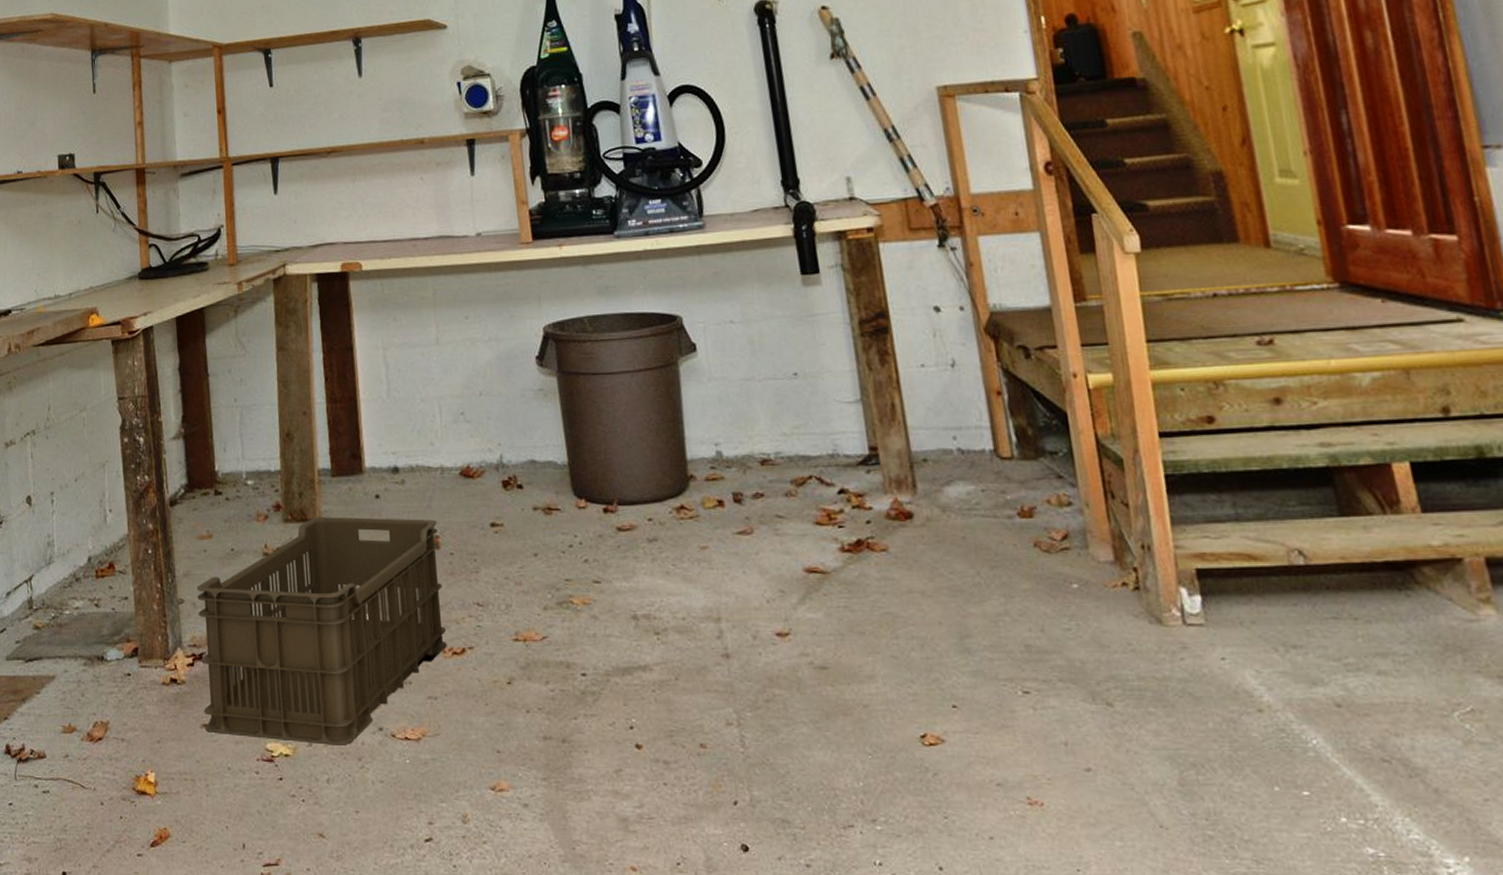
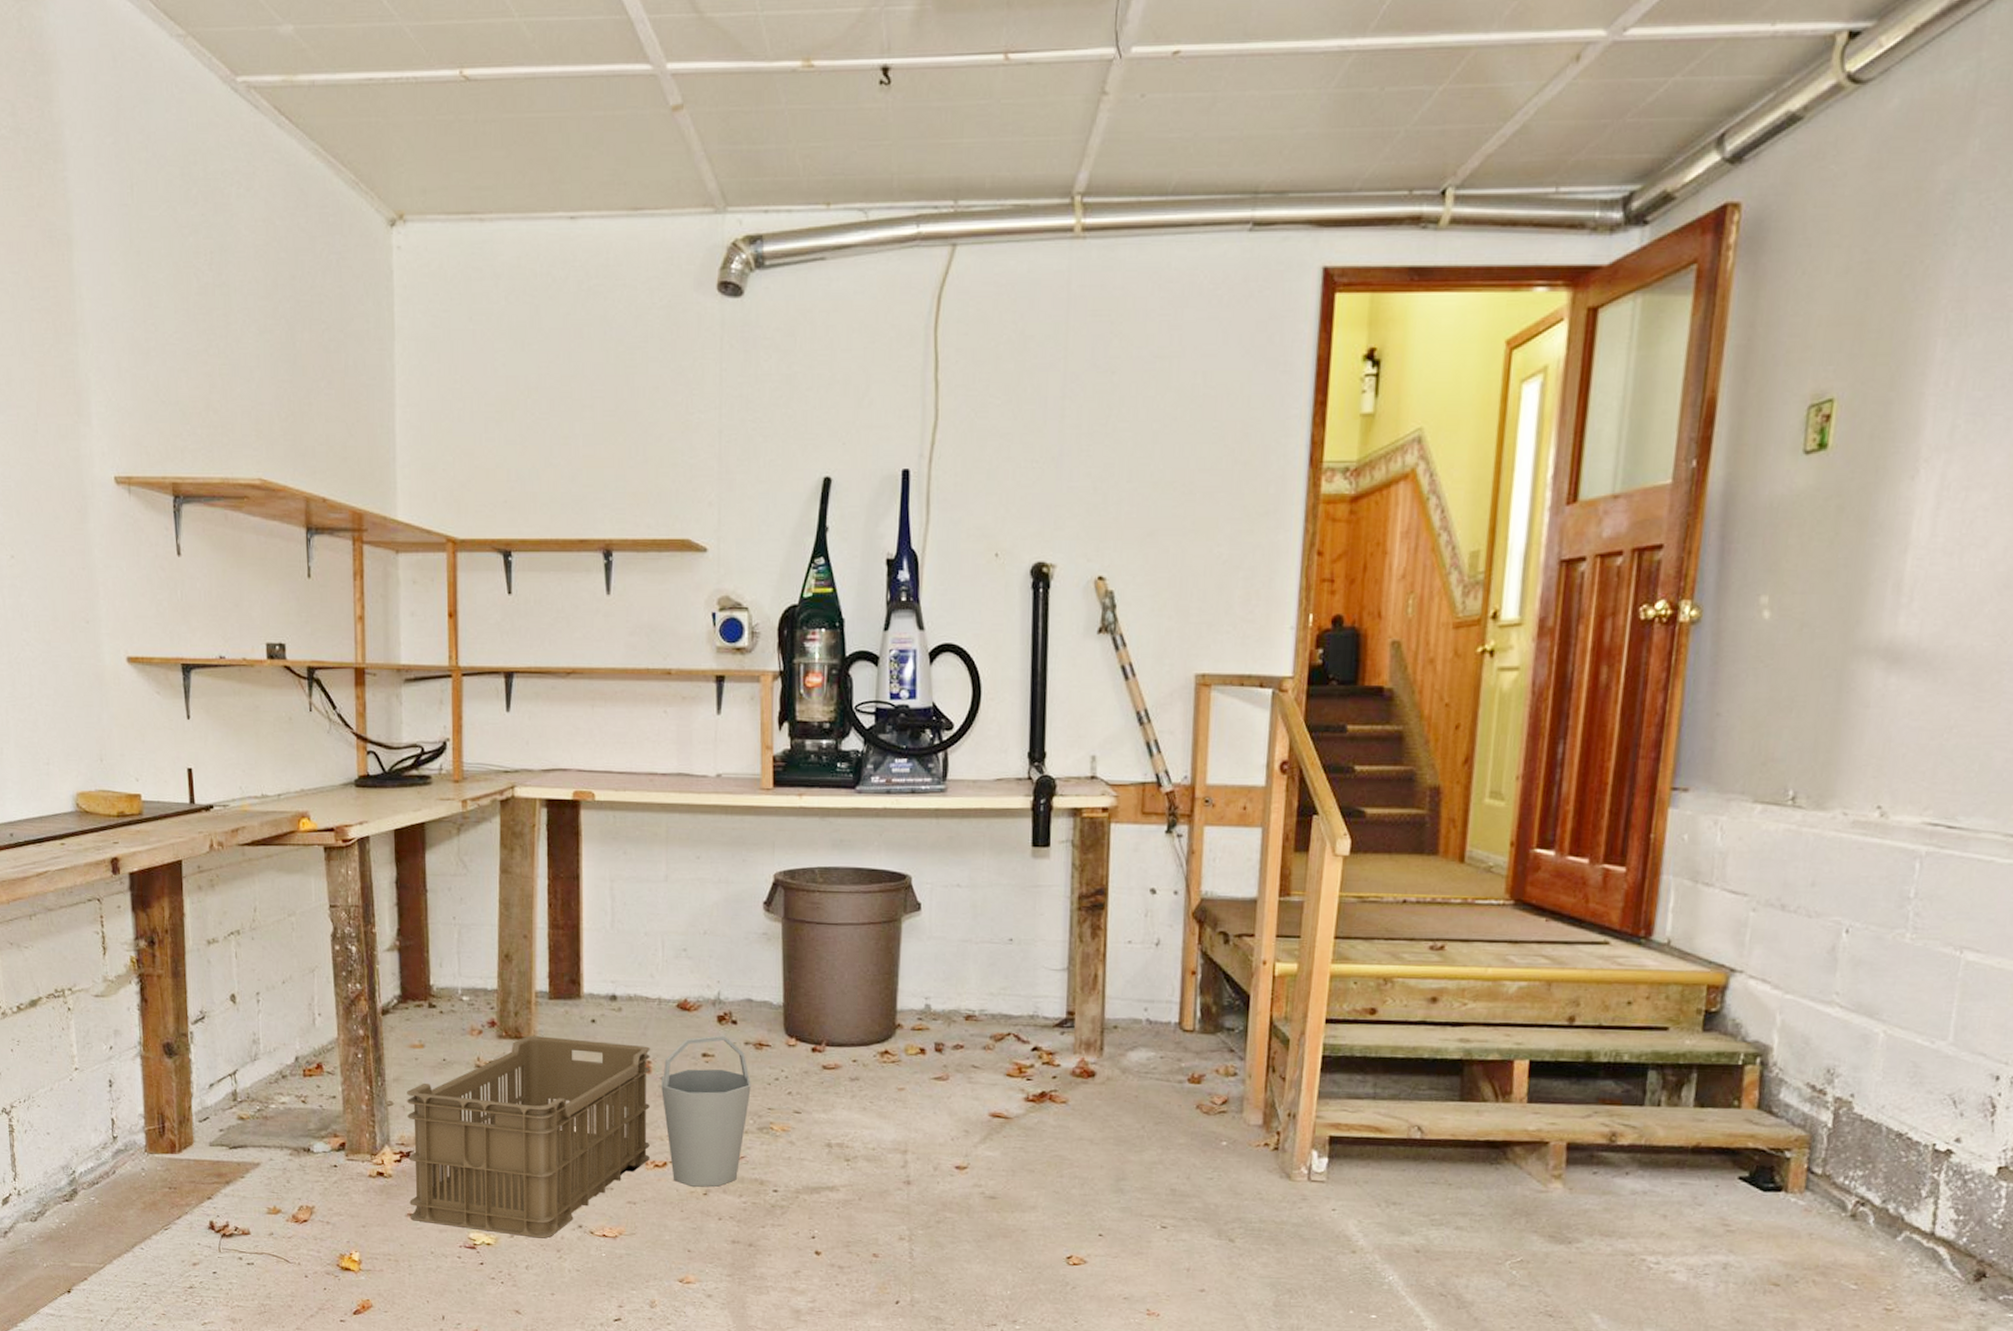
bucket: none [451,502,545,675] -> present [661,1035,751,1187]

